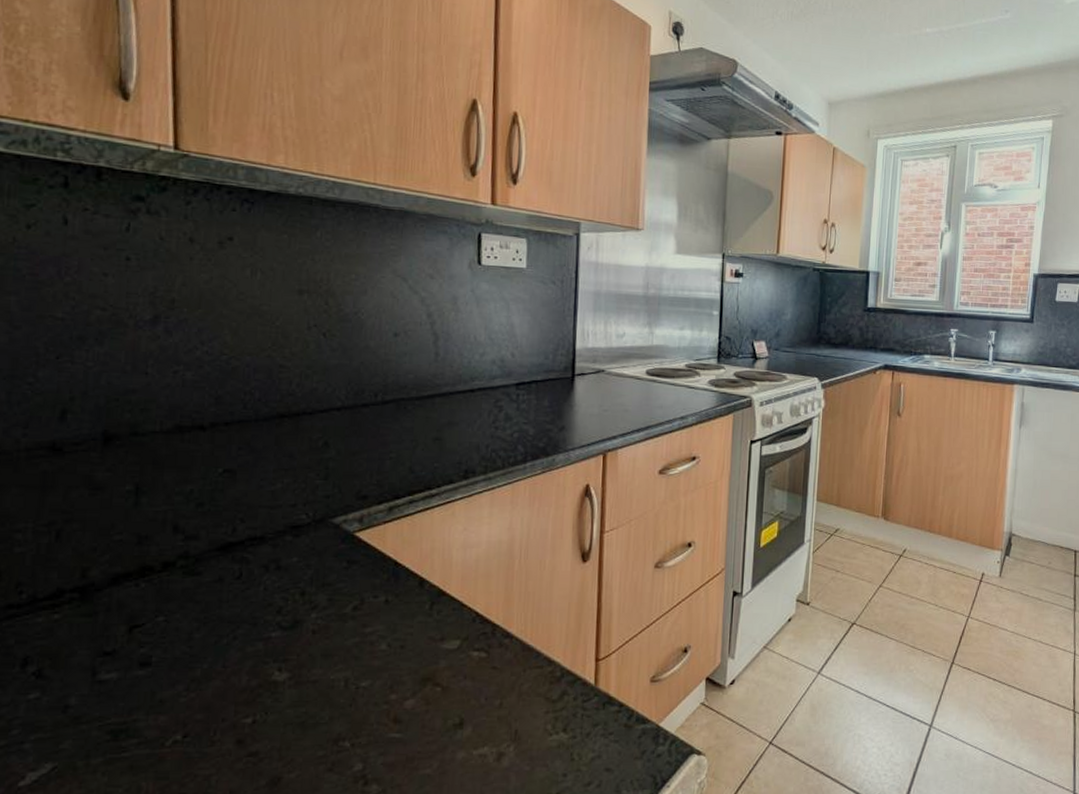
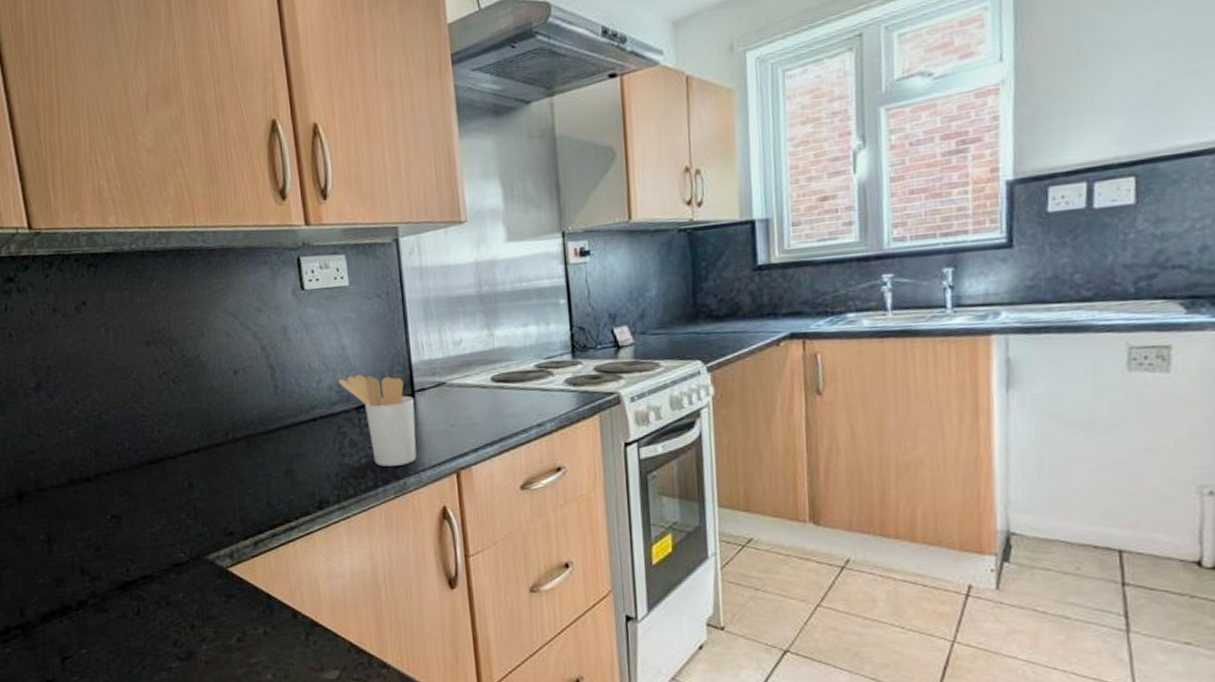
utensil holder: none [502,352,574,443] -> present [339,374,417,467]

